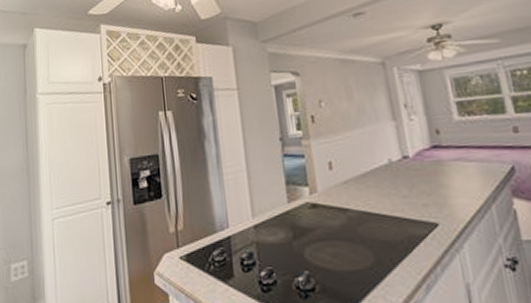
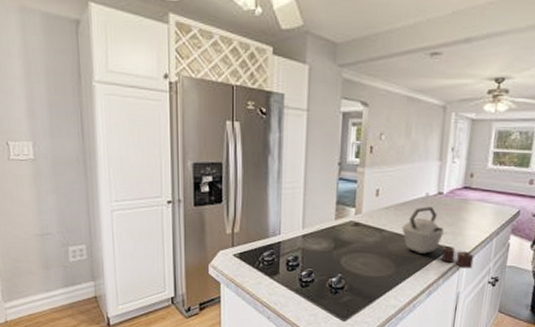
kettle: none [369,174,477,250] -> present [402,206,474,269]

